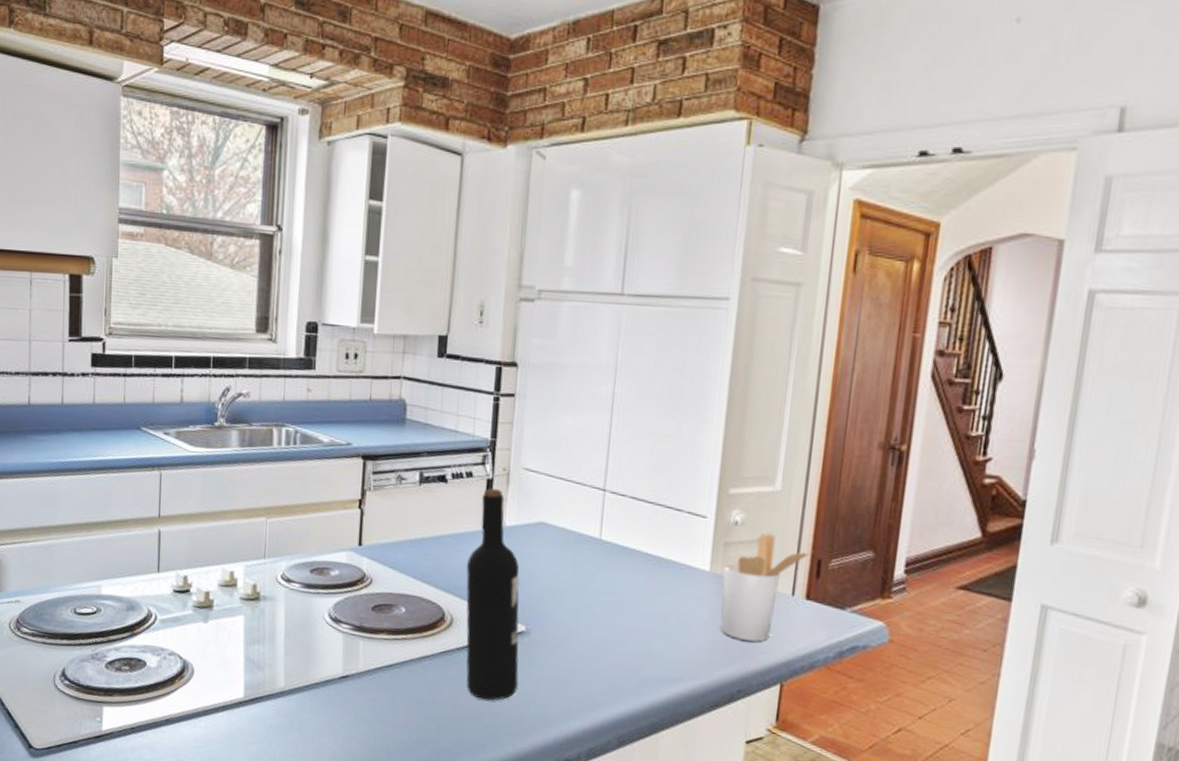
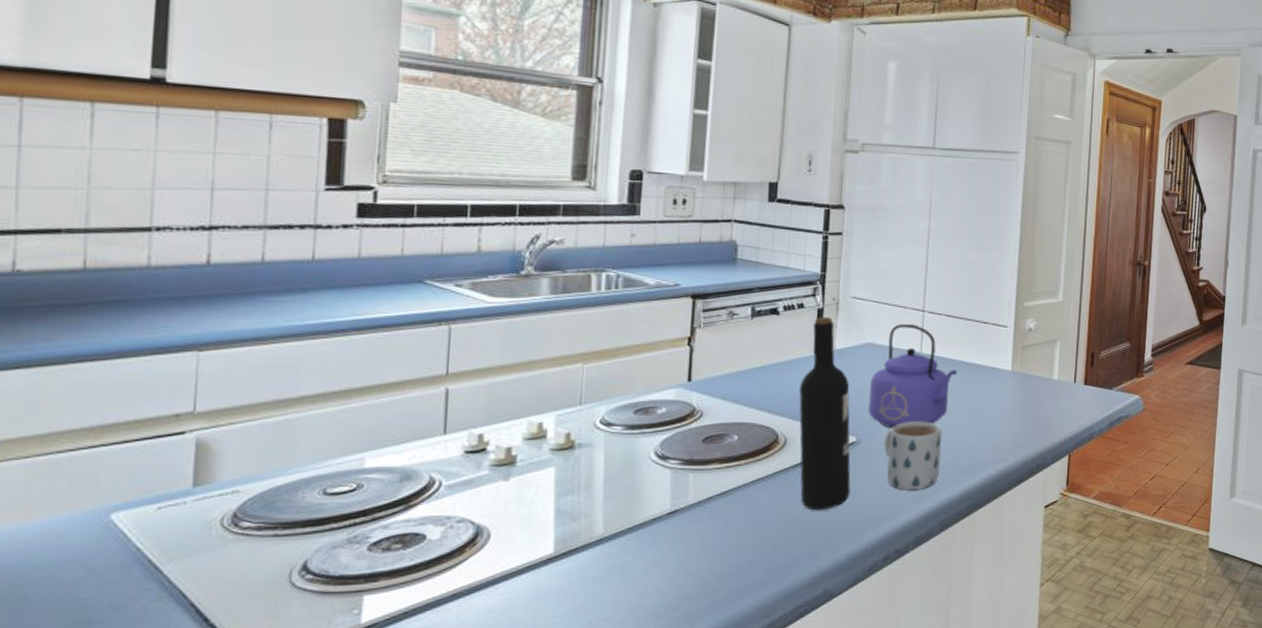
kettle: none [539,503,642,623] -> present [869,324,957,428]
mug: none [555,616,622,696] -> present [884,422,942,490]
utensil holder: present [720,533,814,642] -> none [1021,335,1088,423]

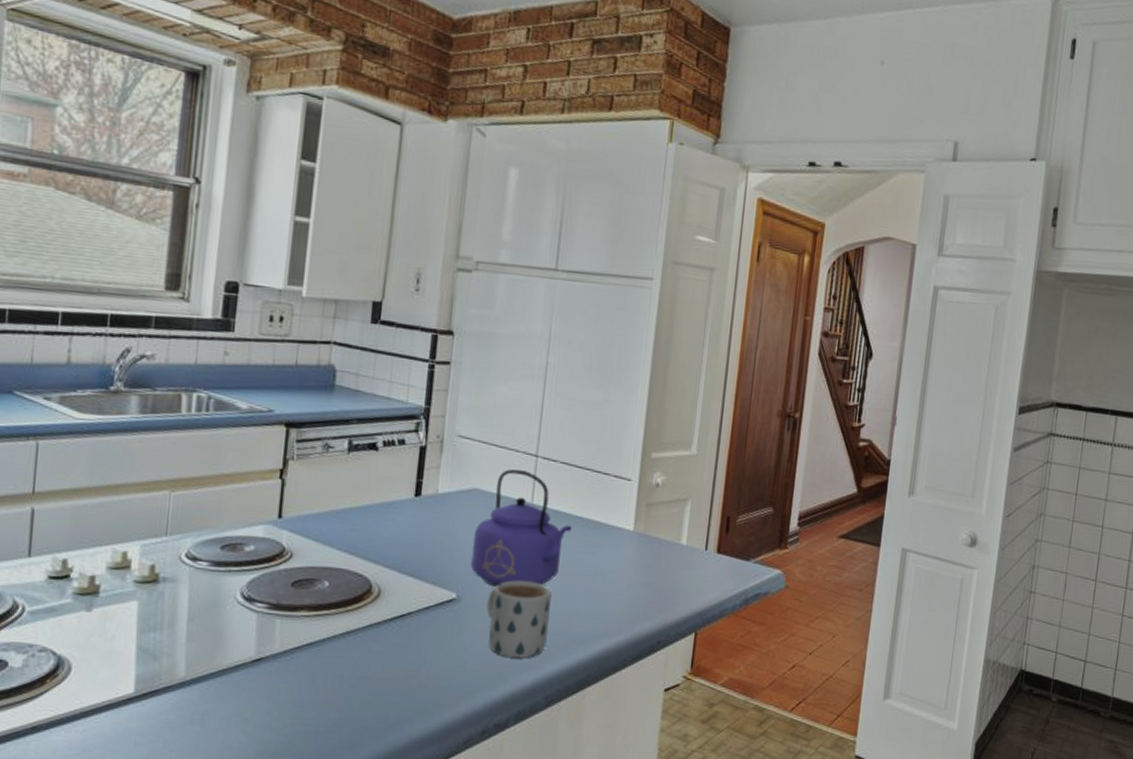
wine bottle: present [798,317,851,510] -> none [393,456,452,672]

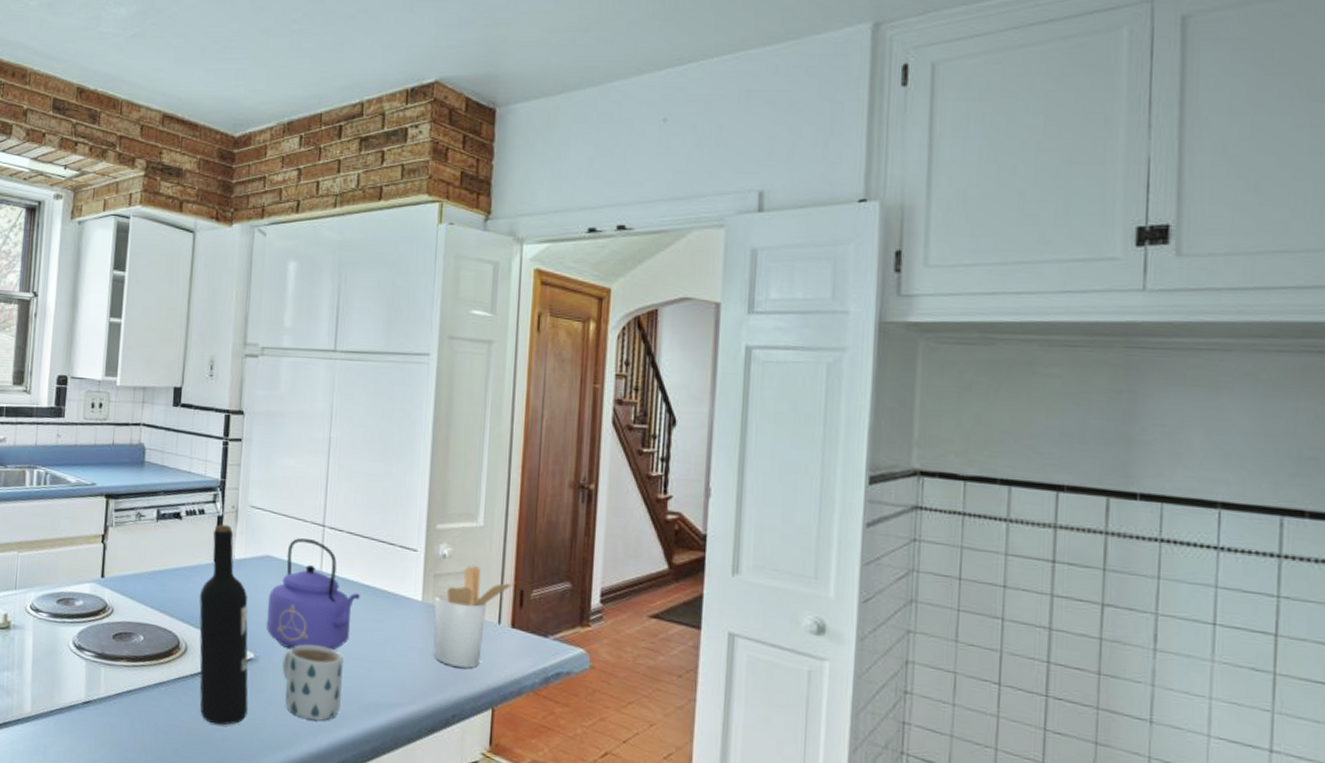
wine bottle: none [393,456,452,672] -> present [199,524,248,726]
utensil holder: none [642,493,724,595] -> present [433,565,516,668]

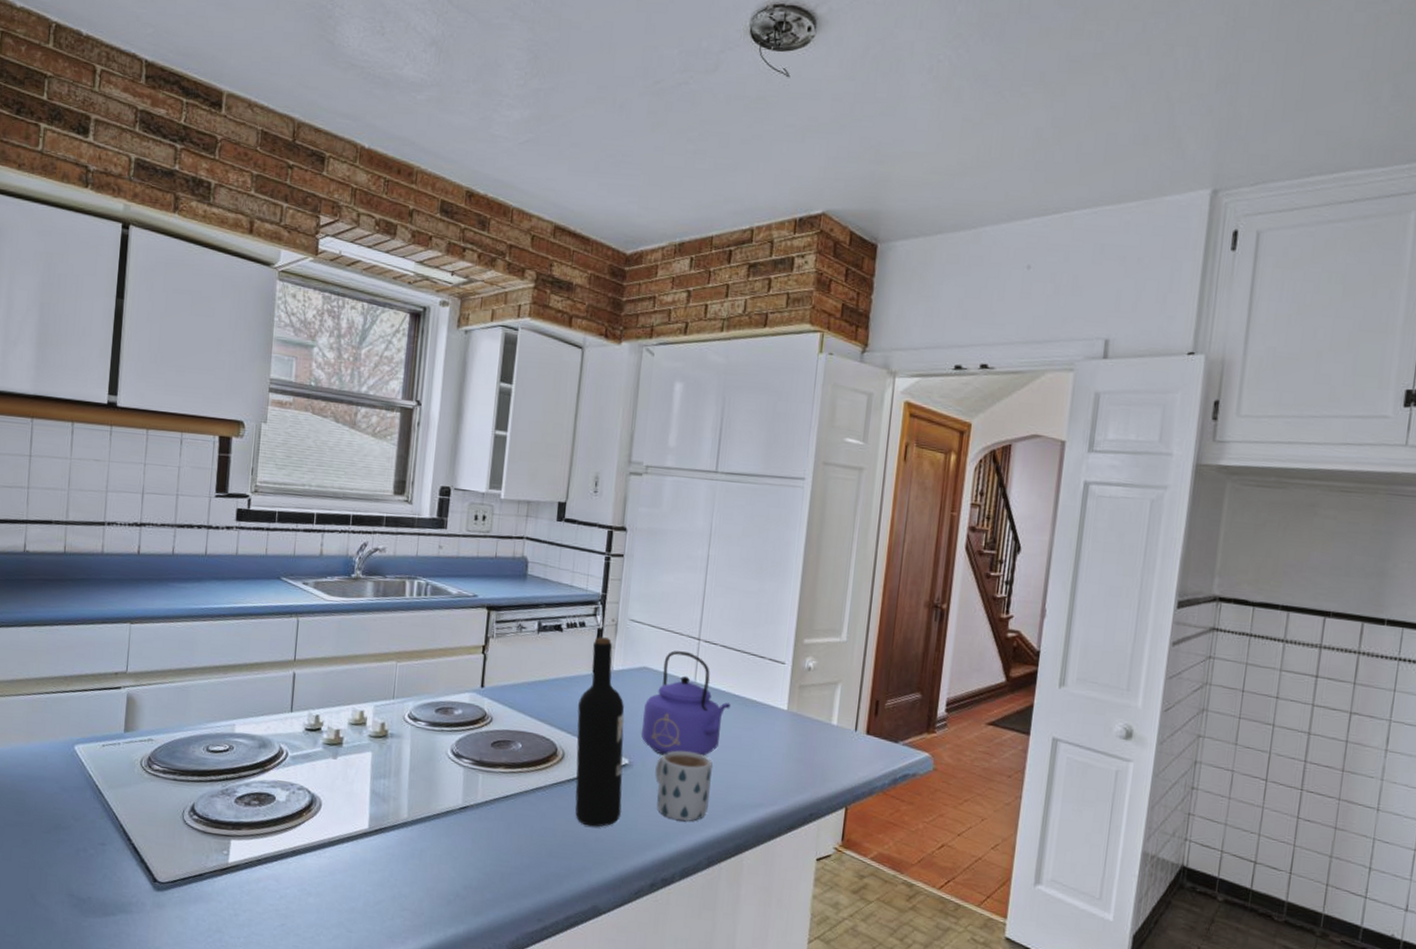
utensil holder: present [433,565,516,668] -> none [796,677,873,771]

